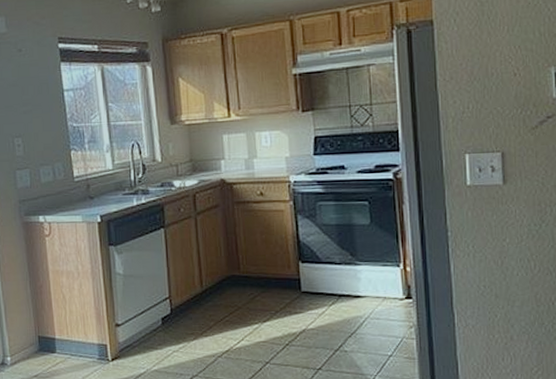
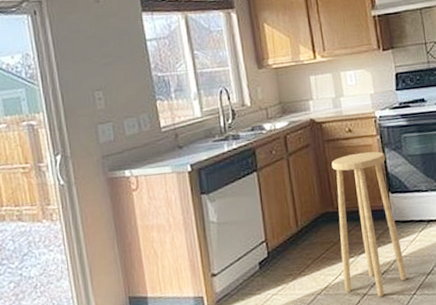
stool: none [240,217,313,367] -> present [331,151,407,297]

